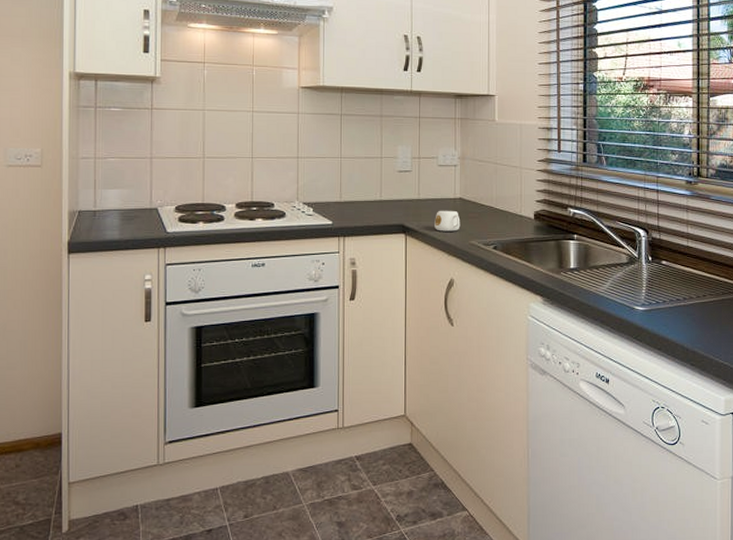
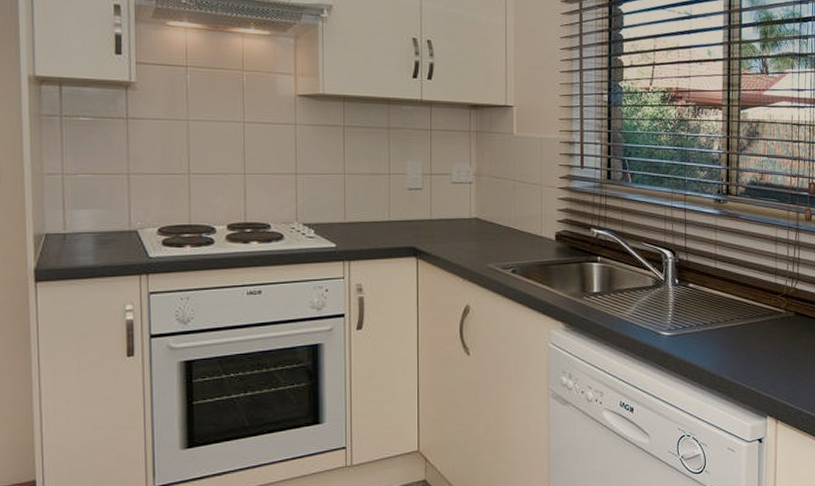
mug: present [434,210,461,232] -> none [448,231,476,254]

